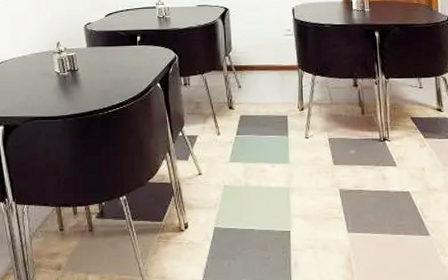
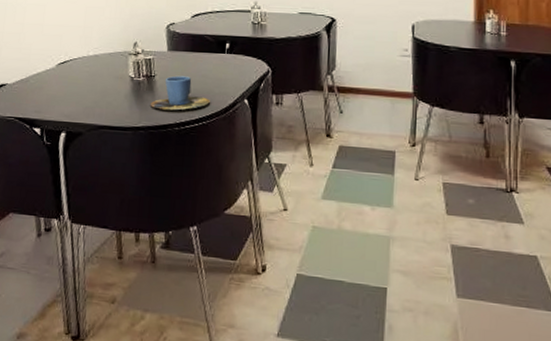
cup: none [75,68,128,99] -> present [150,76,210,111]

